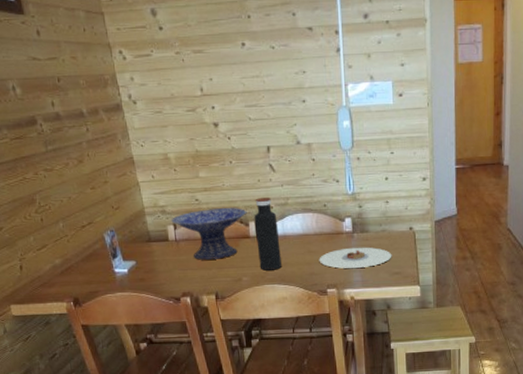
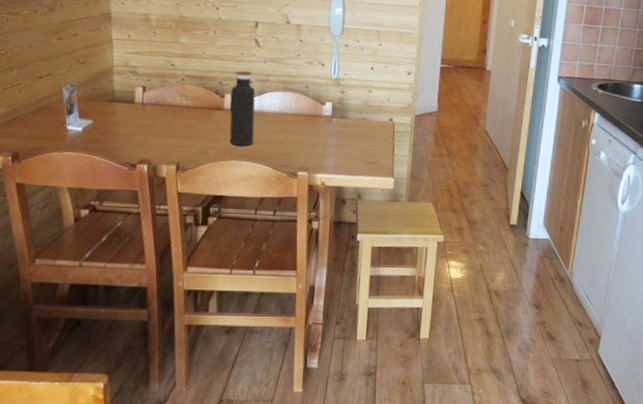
decorative bowl: present [171,208,247,260] -> none [140,75,225,128]
plate: present [319,247,392,269] -> none [293,131,369,154]

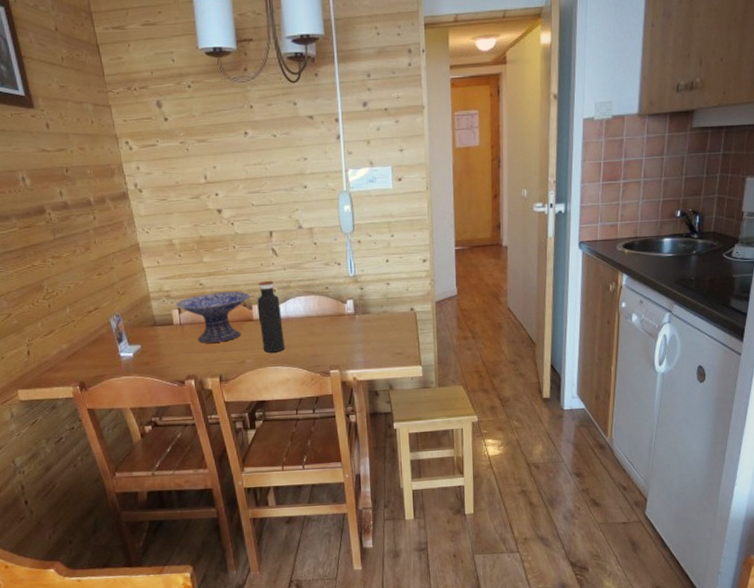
decorative bowl: none [140,75,225,128] -> present [175,291,251,343]

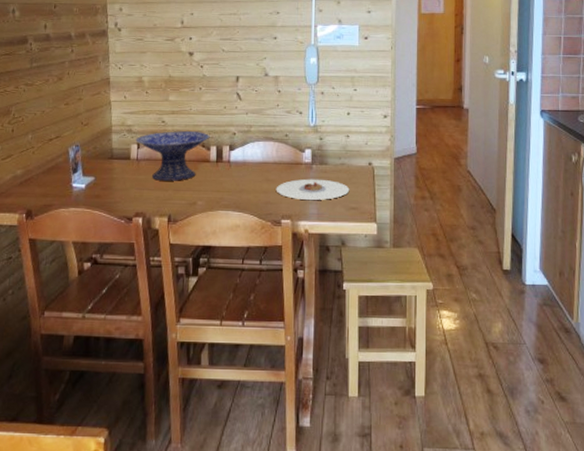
water bottle: present [257,281,285,353] -> none [216,124,239,196]
plate: none [321,328,394,350] -> present [276,178,350,200]

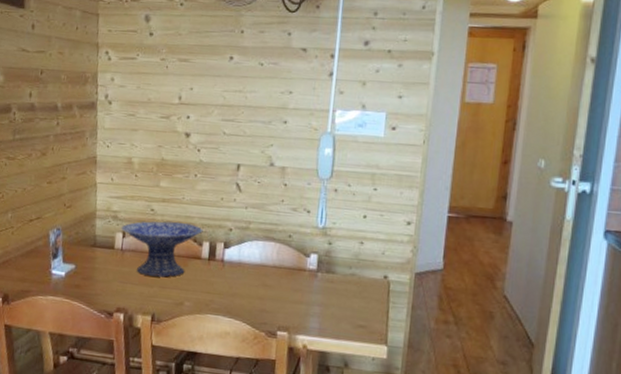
plate: present [276,178,350,200] -> none [273,287,359,314]

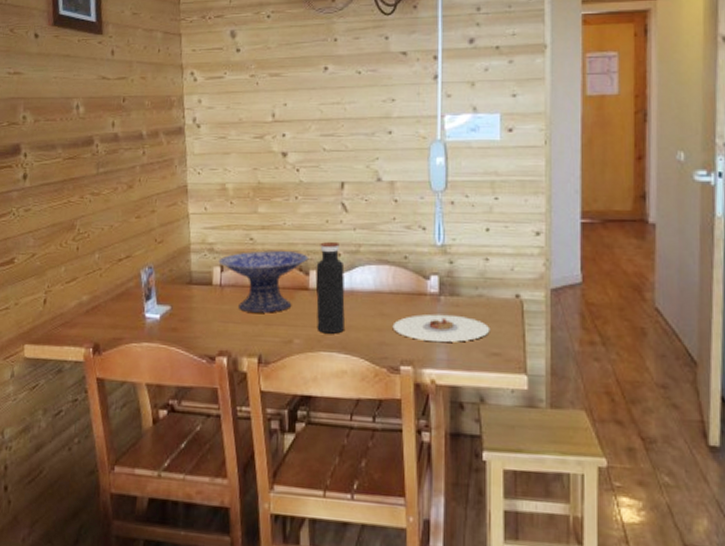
water bottle: none [206,217,235,300] -> present [316,242,345,334]
plate: none [273,287,359,314] -> present [392,314,490,342]

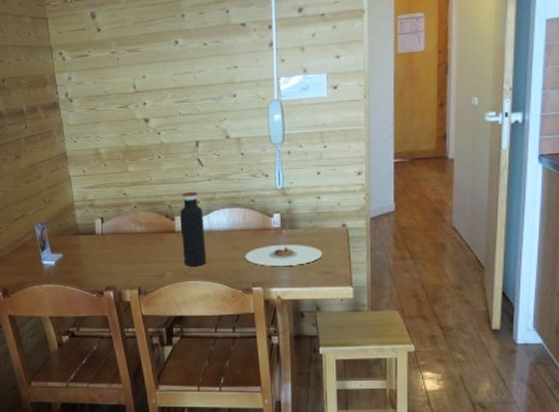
decorative bowl: present [218,251,309,313] -> none [99,202,174,254]

